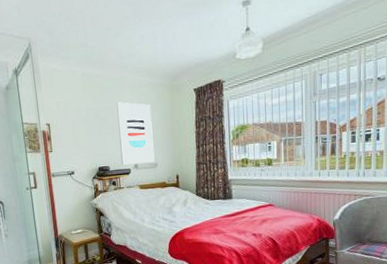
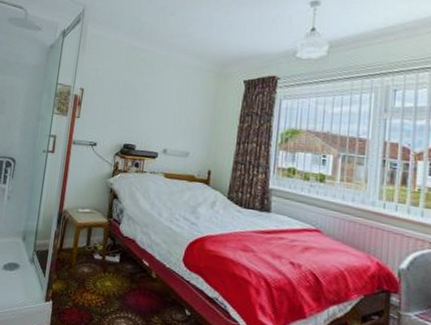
wall art: present [117,102,155,165] -> none [149,80,193,151]

